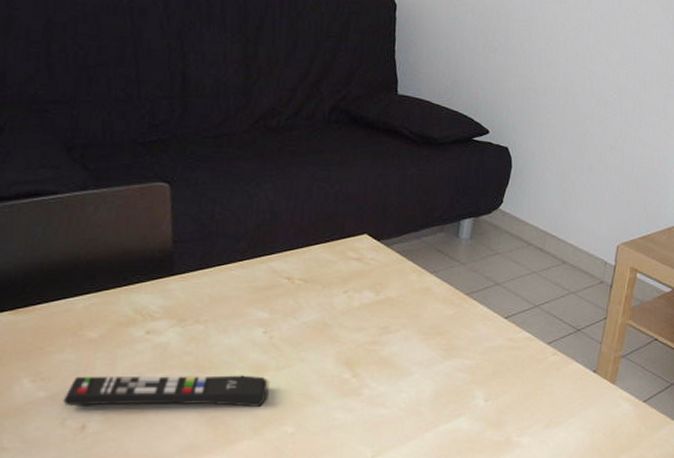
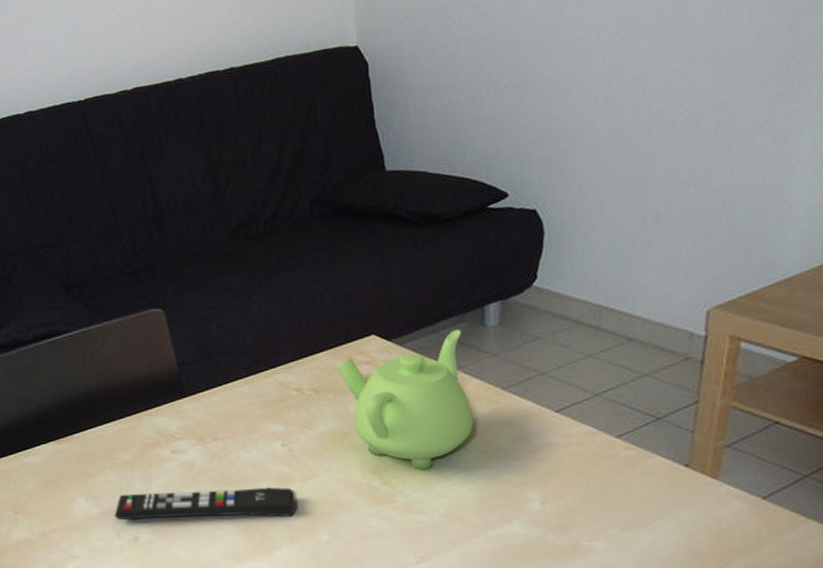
teapot: none [328,238,440,365] -> present [336,329,474,470]

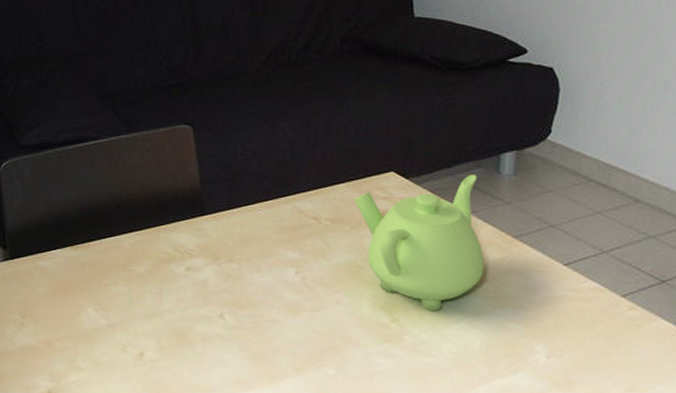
remote control: present [114,487,296,520] -> none [122,307,305,346]

